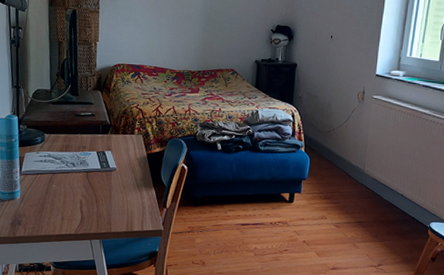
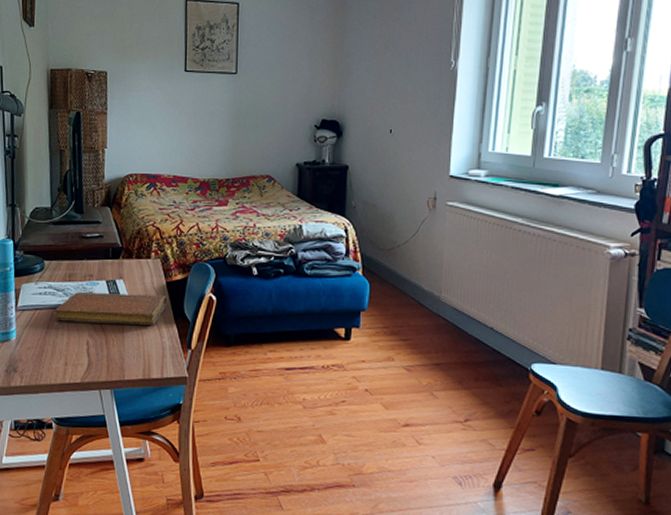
notebook: none [54,161,148,188] -> present [55,292,168,325]

